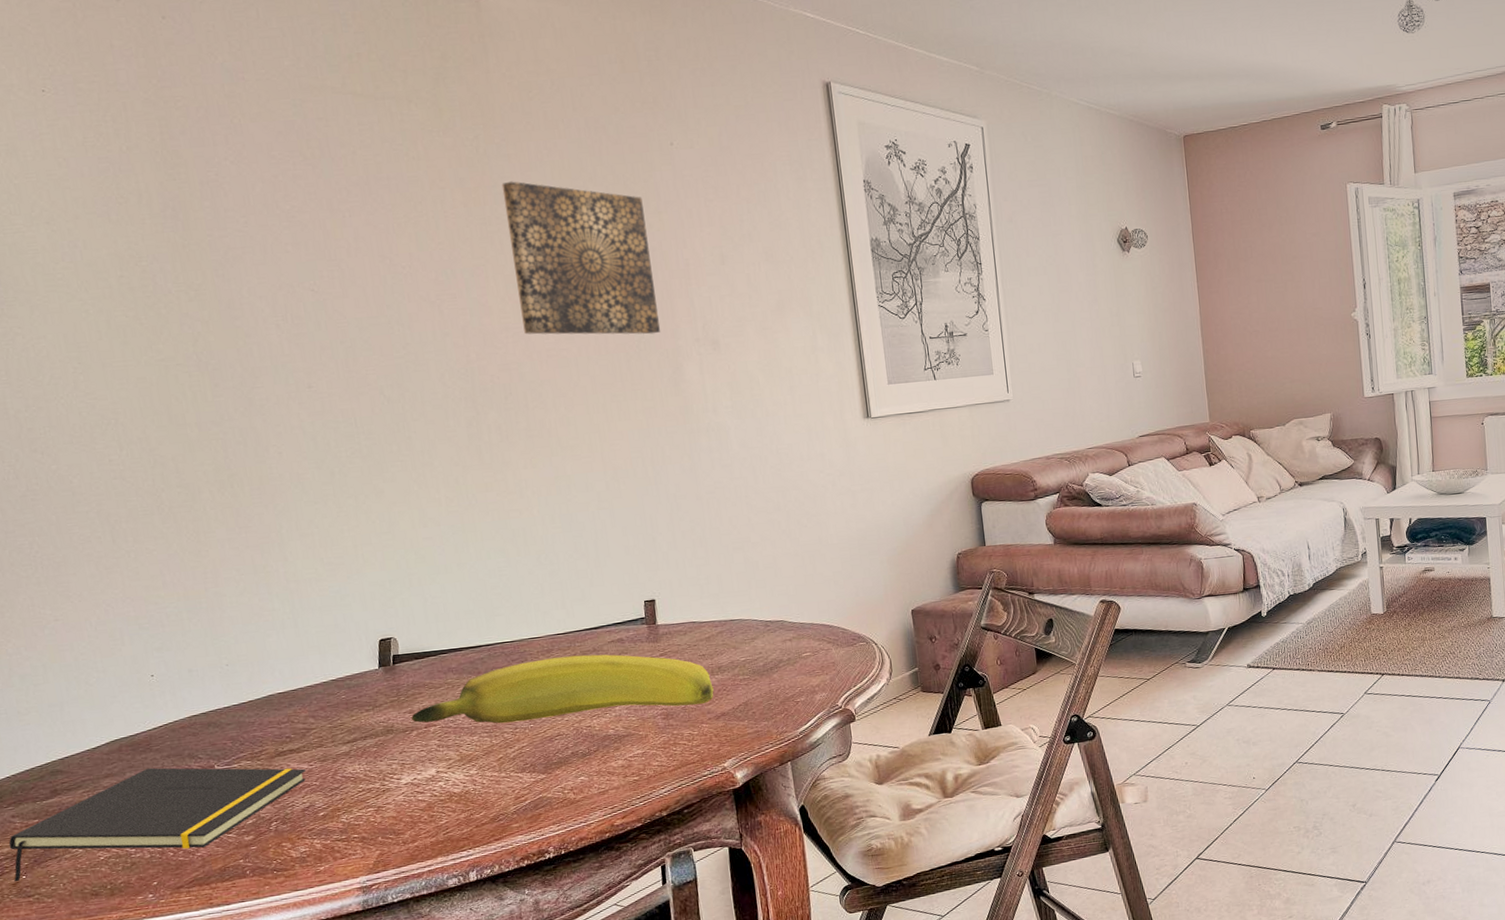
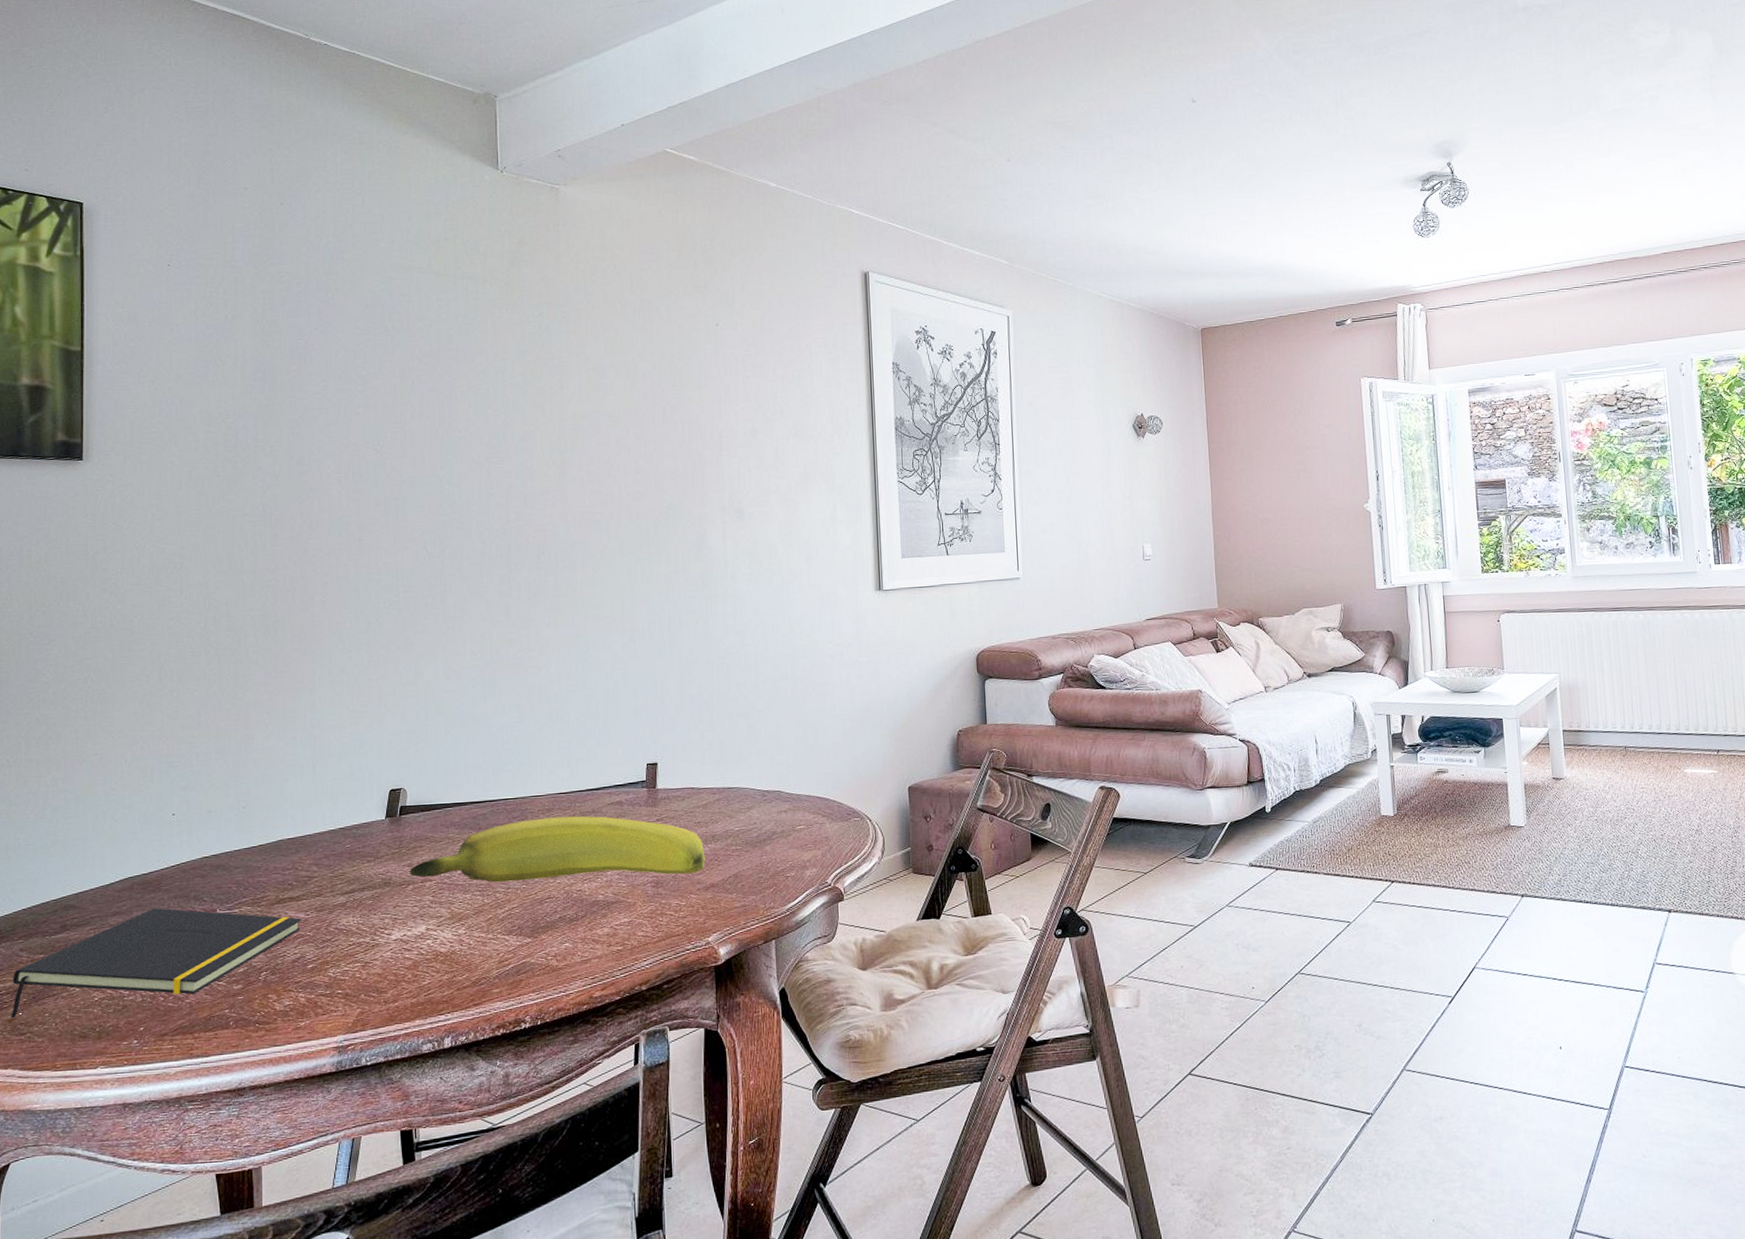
wall art: present [501,181,661,335] -> none [558,355,690,502]

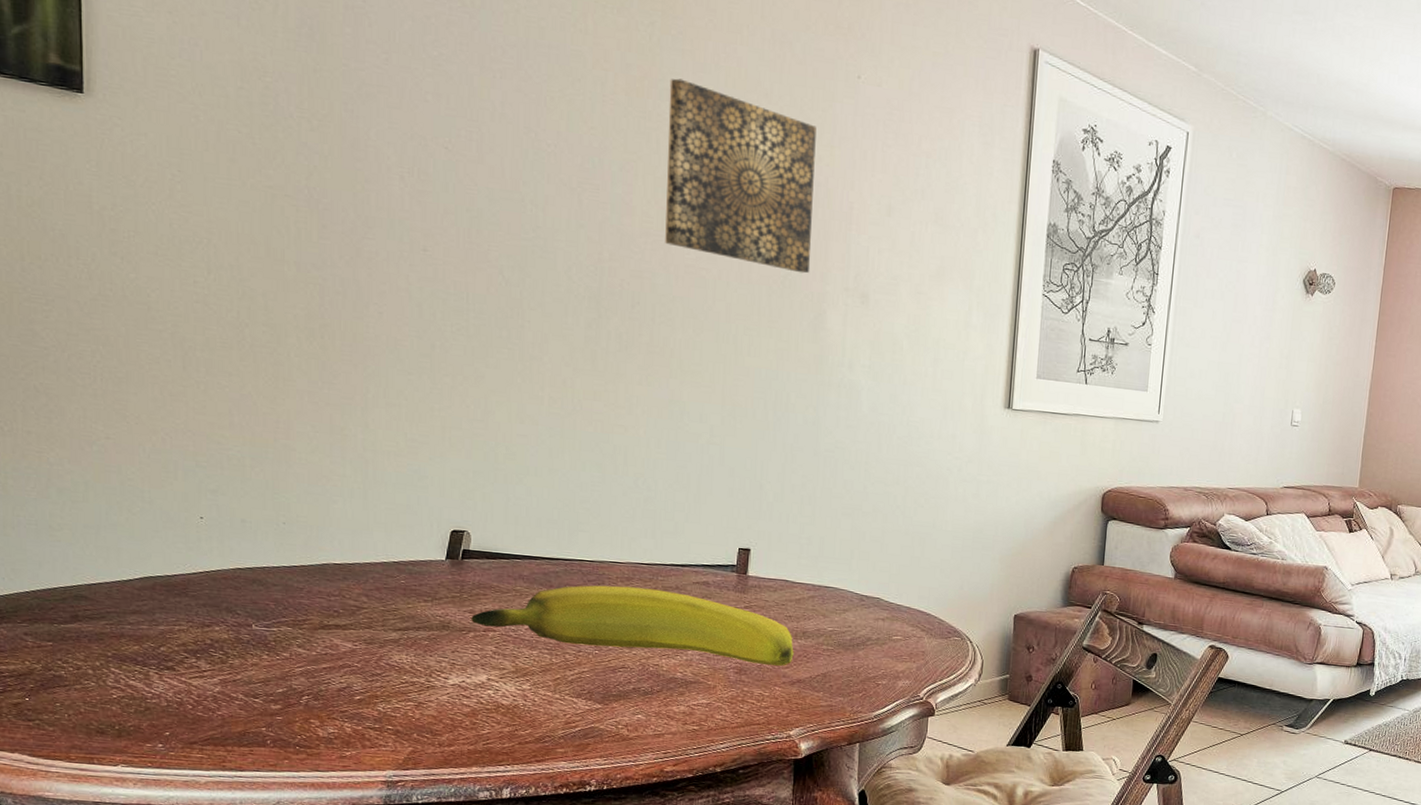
notepad: present [11,908,302,1019] -> none [16,613,350,707]
wall art: none [558,355,690,502] -> present [665,78,817,274]

